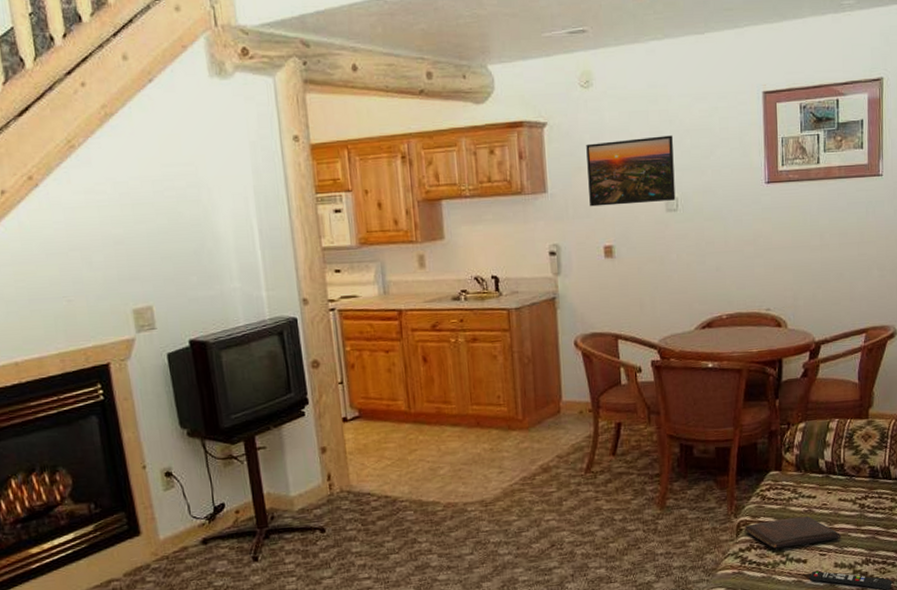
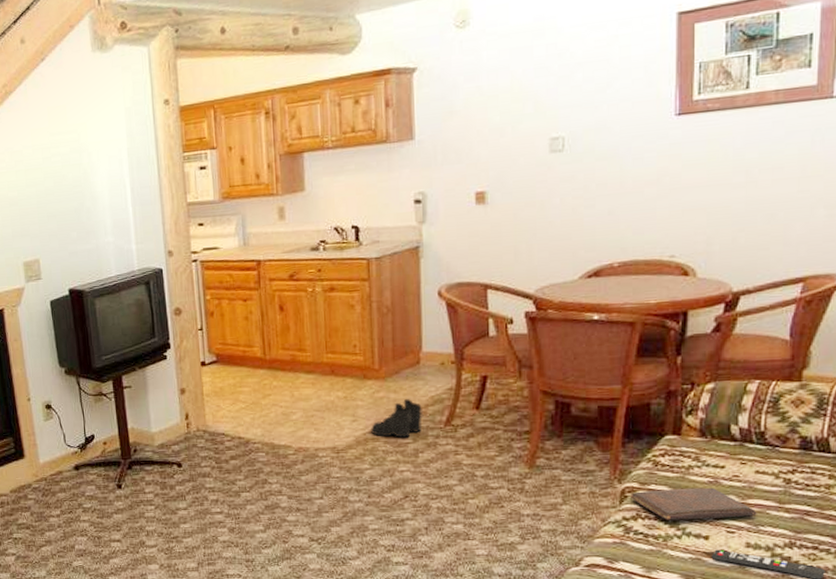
boots: none [516,448,566,487] -> present [370,399,424,438]
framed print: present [586,135,676,207] -> none [459,70,562,152]

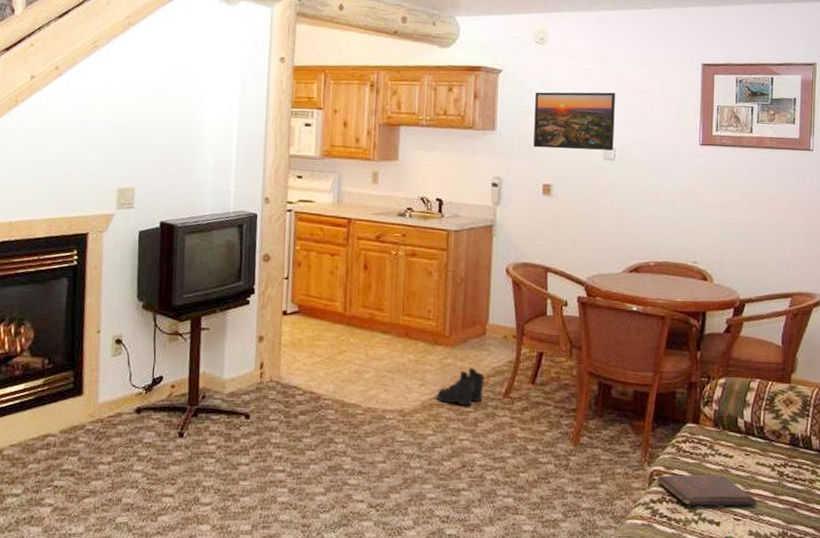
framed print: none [459,70,562,152] -> present [534,92,615,151]

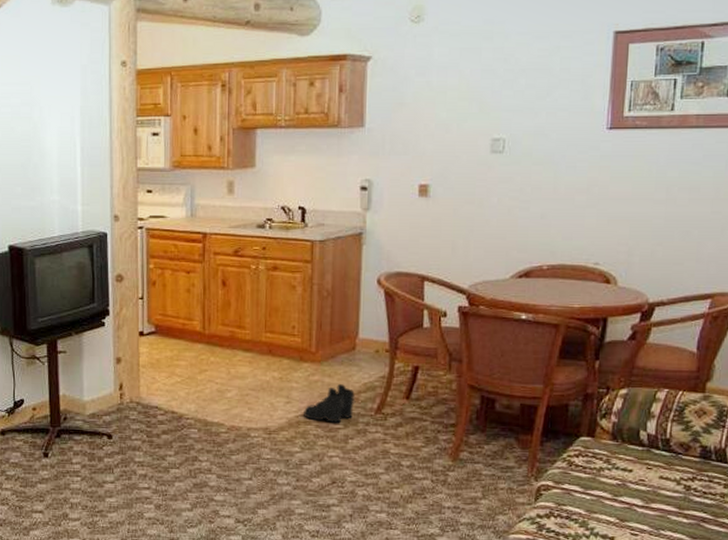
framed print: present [534,92,615,151] -> none [408,74,506,144]
book: present [658,474,758,506] -> none [545,489,659,521]

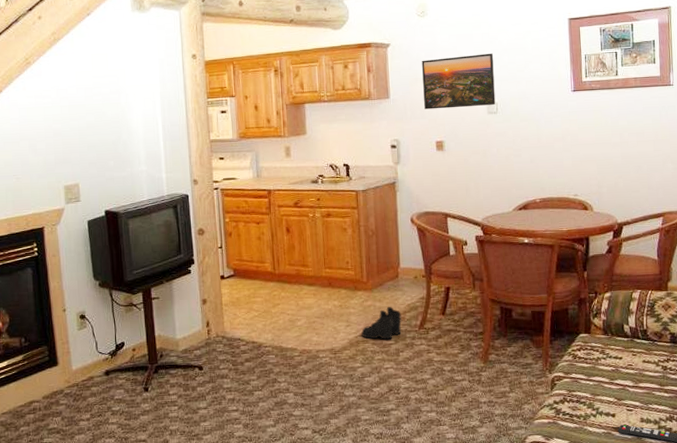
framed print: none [408,74,506,144] -> present [422,53,496,110]

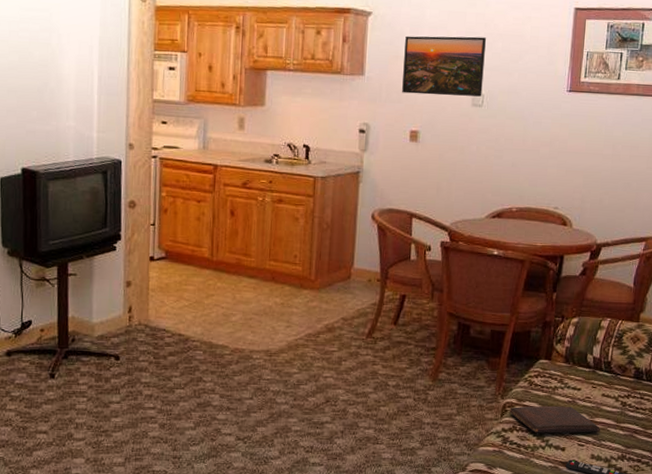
boots: present [360,307,403,340] -> none [301,310,350,346]
book: none [558,374,646,402] -> present [509,405,601,434]

